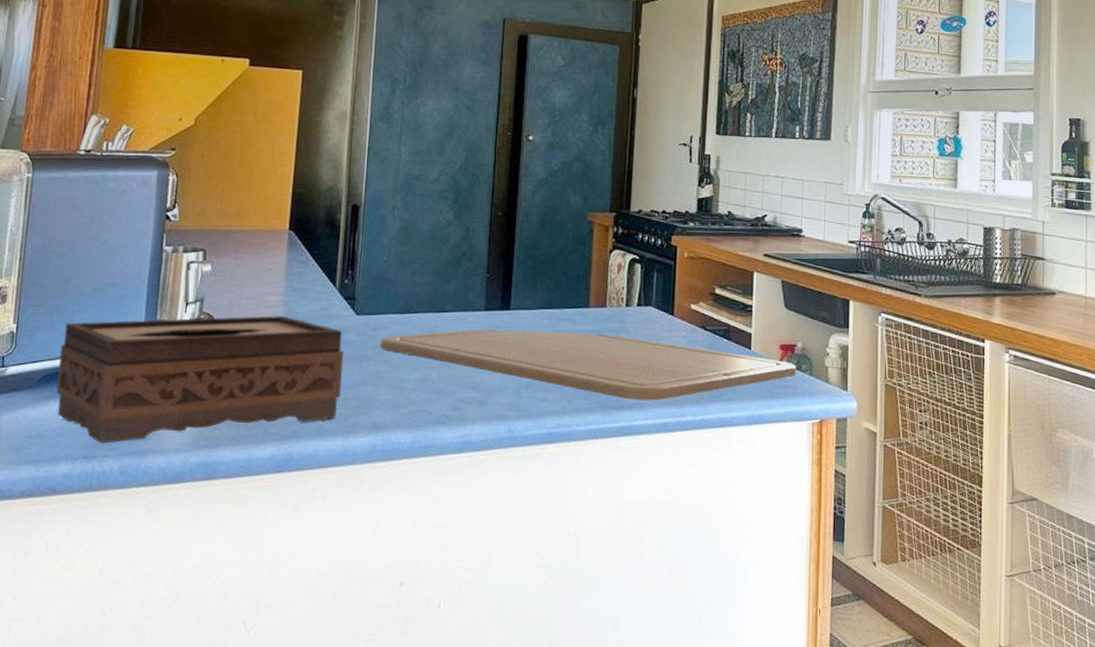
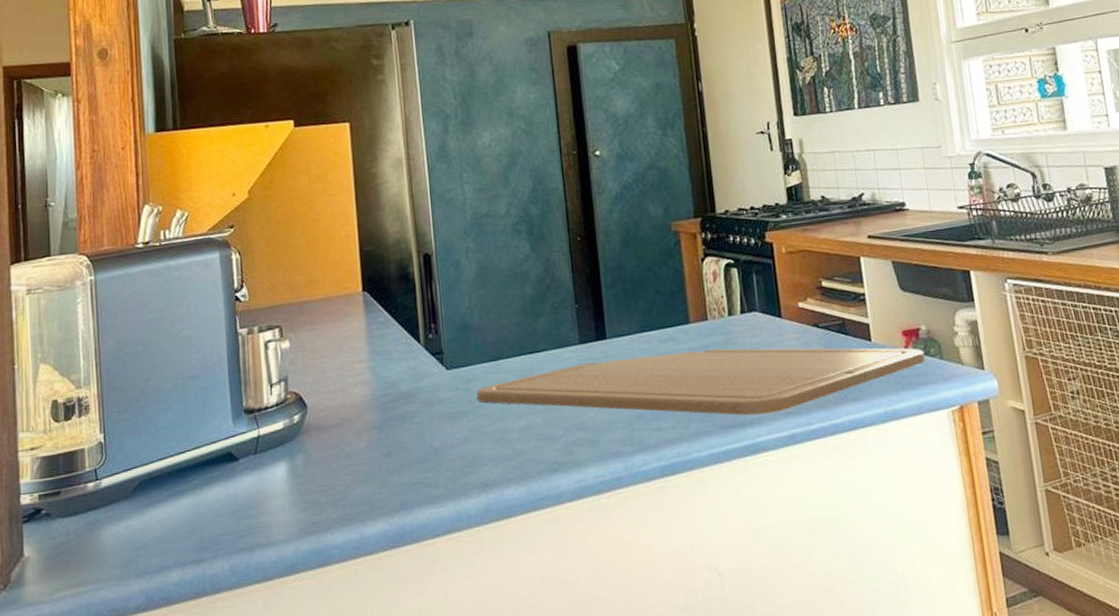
tissue box: present [56,316,344,444] -> none [150,382,444,545]

